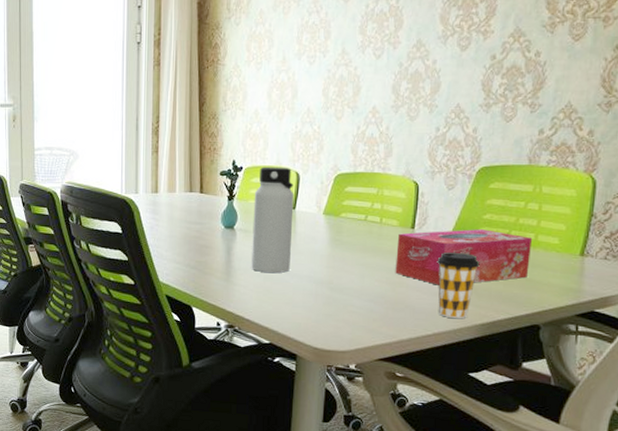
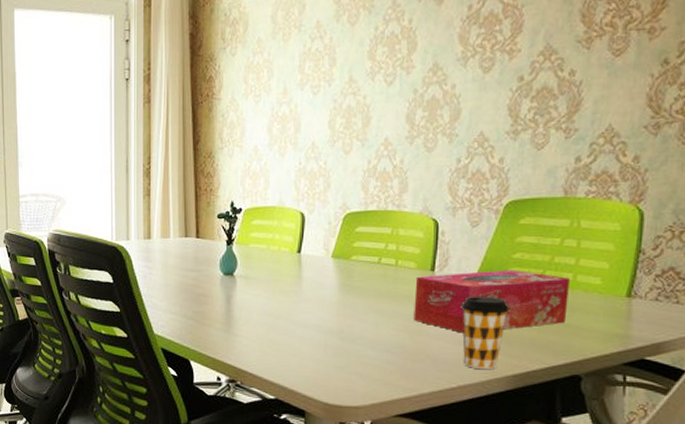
water bottle: present [251,166,294,273] -> none [253,207,299,322]

